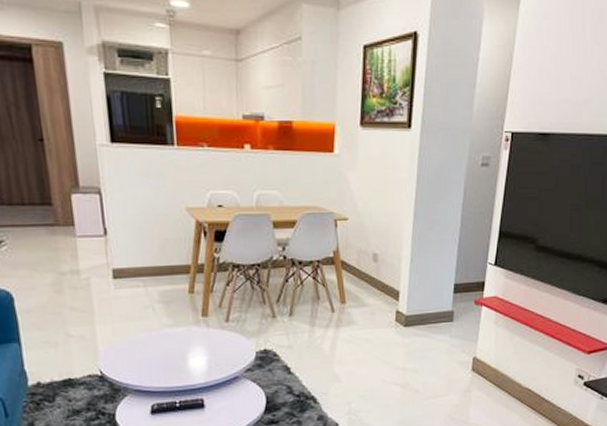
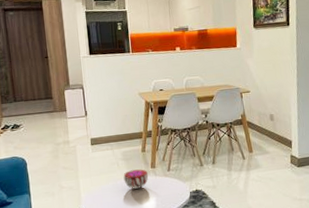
decorative bowl: none [161,317,198,344] -> present [123,169,149,189]

